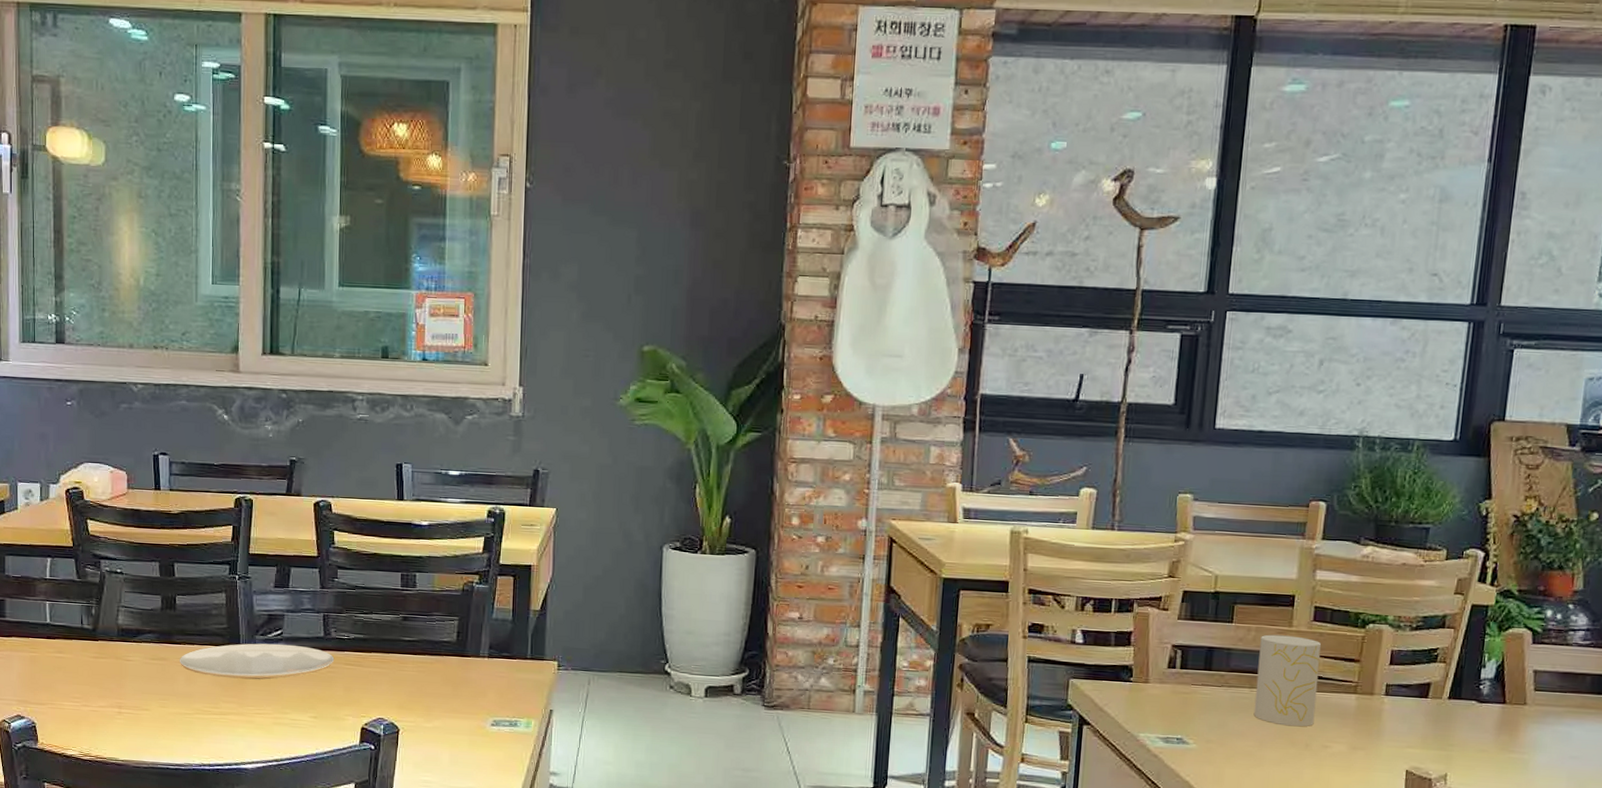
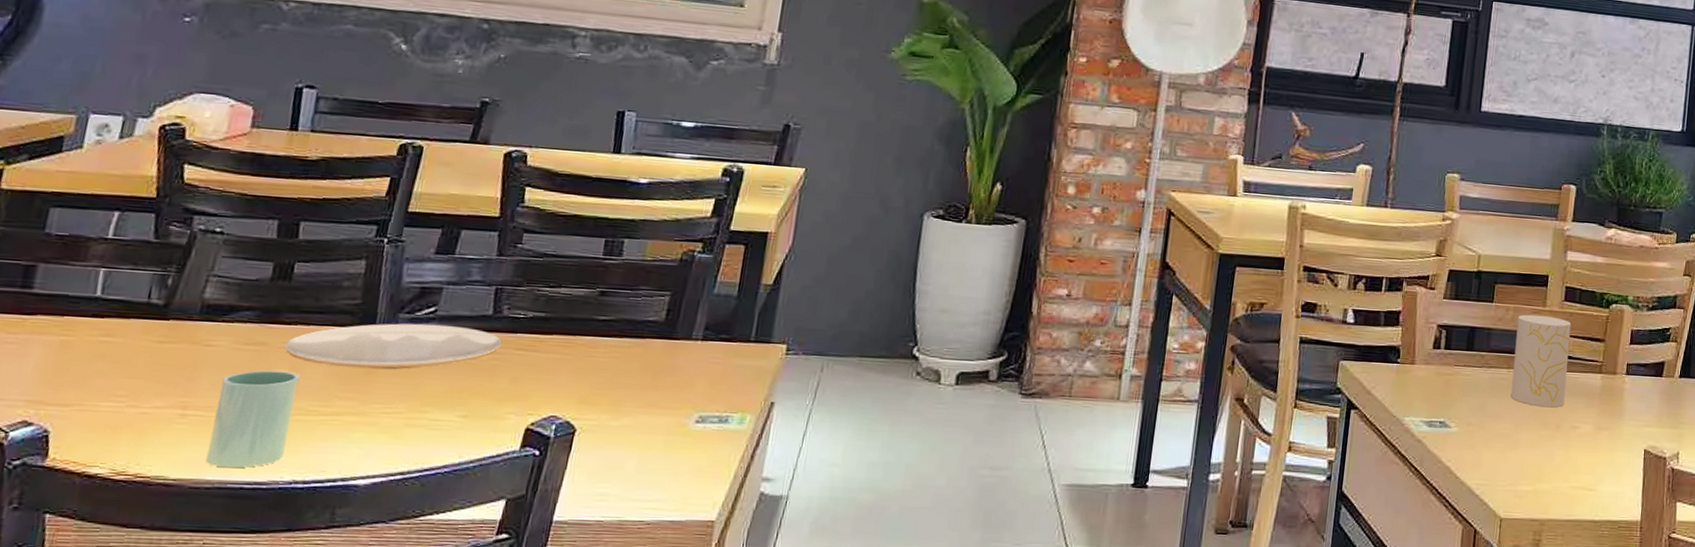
cup: none [140,679,194,753] -> present [205,370,300,468]

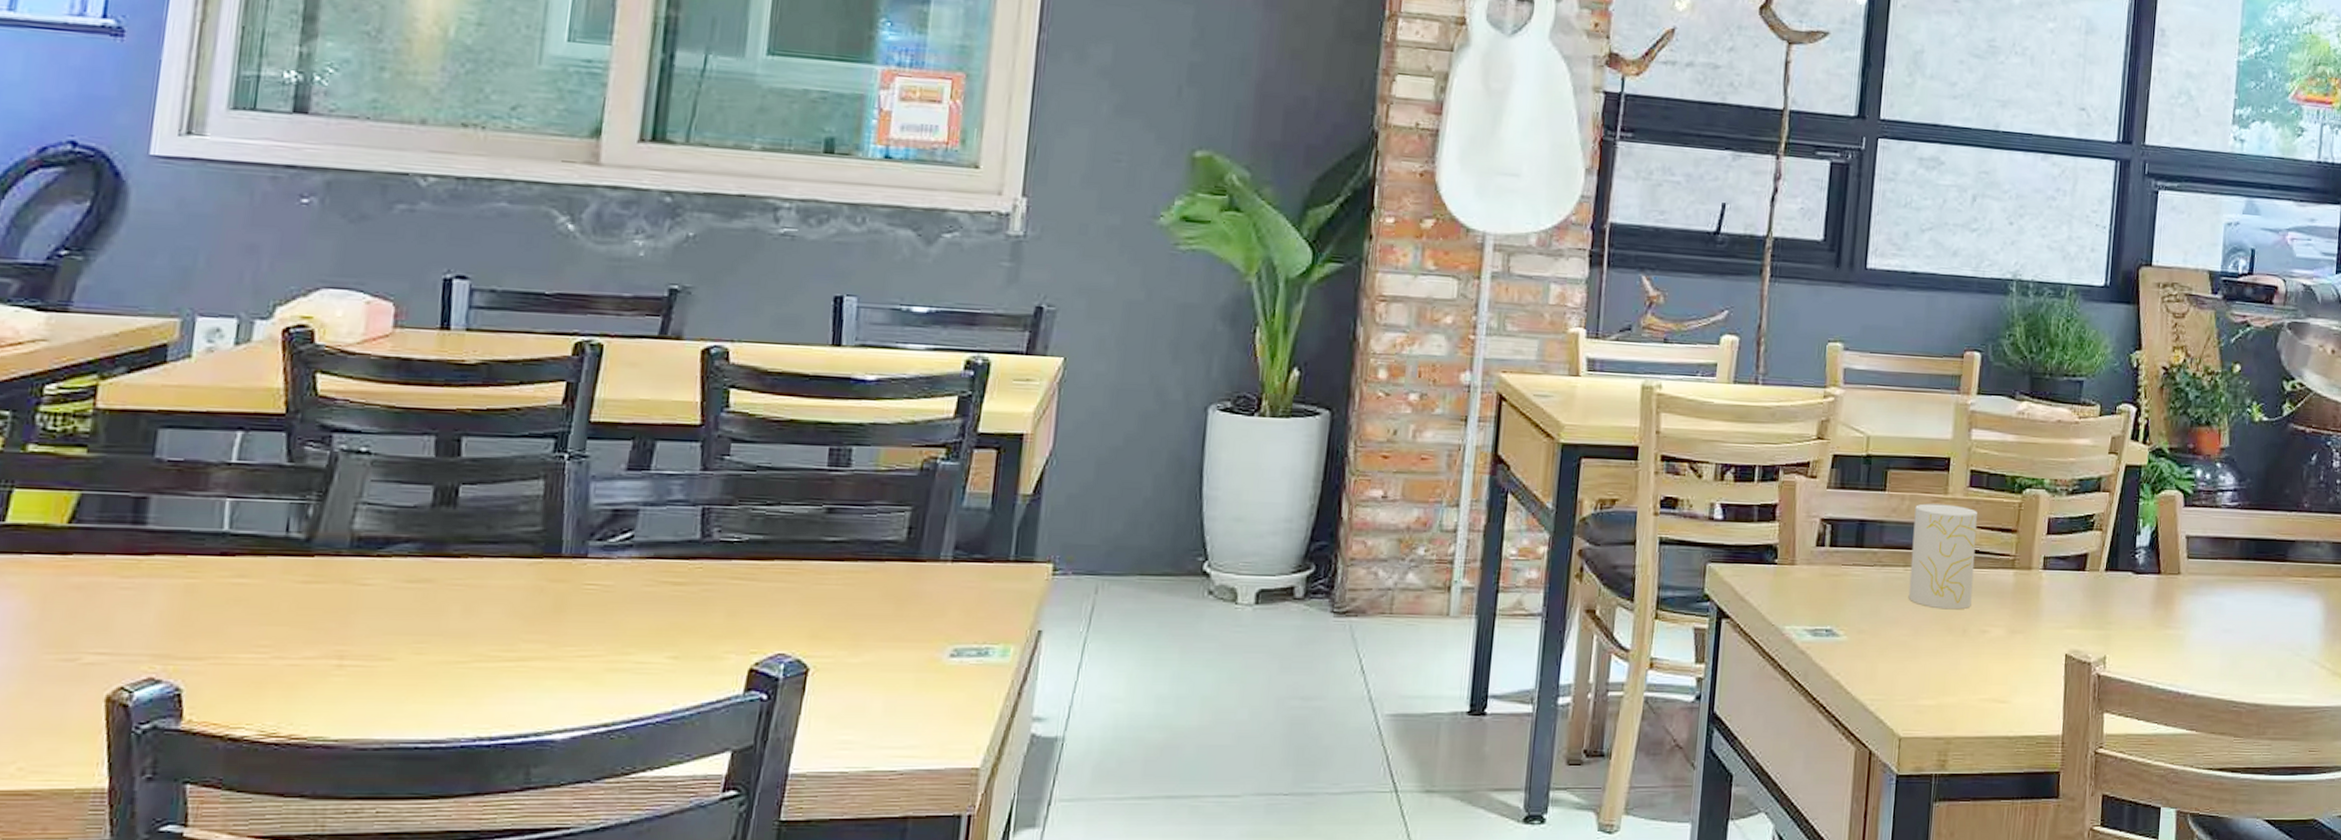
cup: present [205,370,300,468] -> none [370,611,476,725]
plate: present [284,323,503,370] -> none [454,551,715,606]

